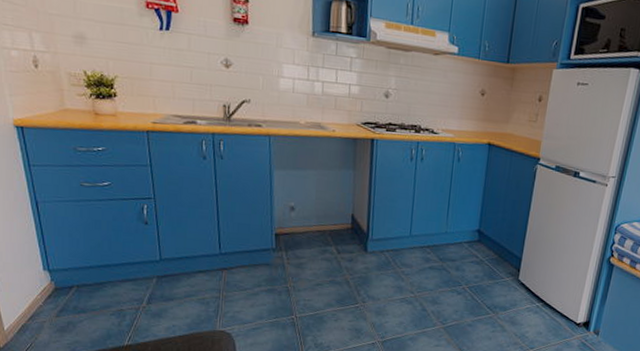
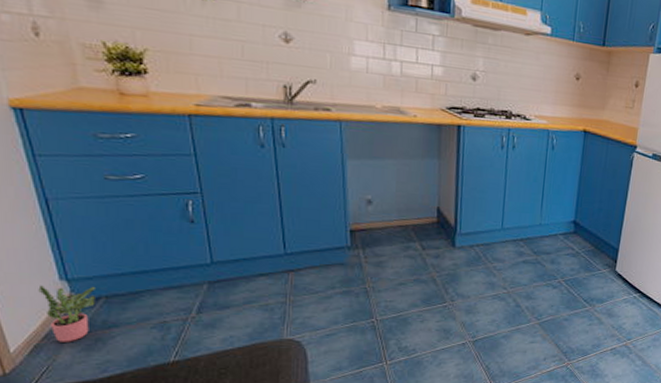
potted plant: none [27,274,69,324] -> present [38,285,95,342]

